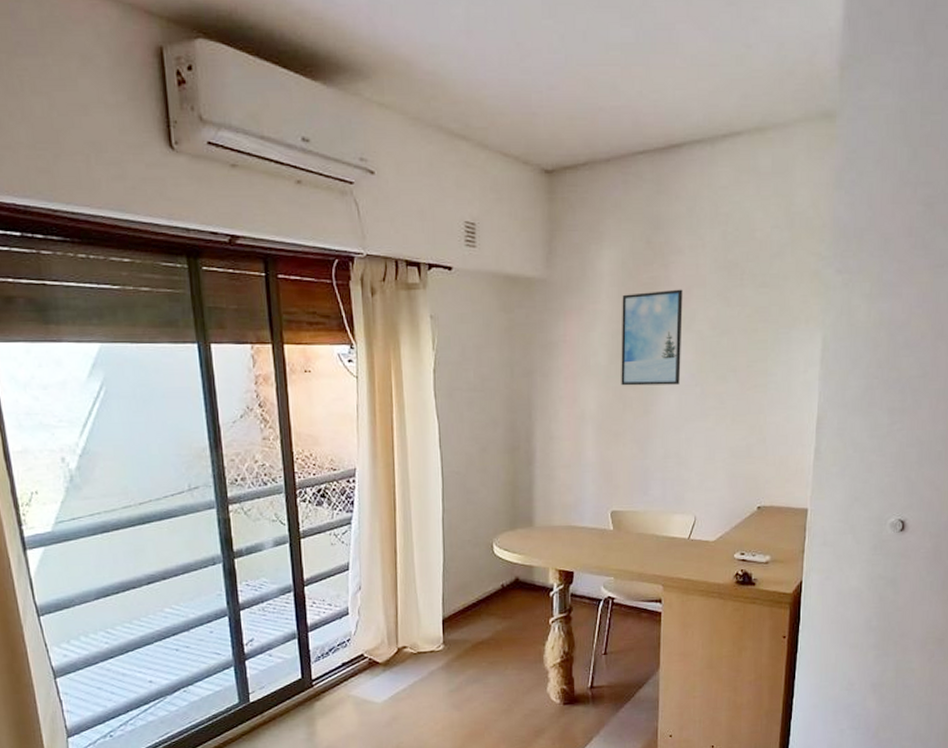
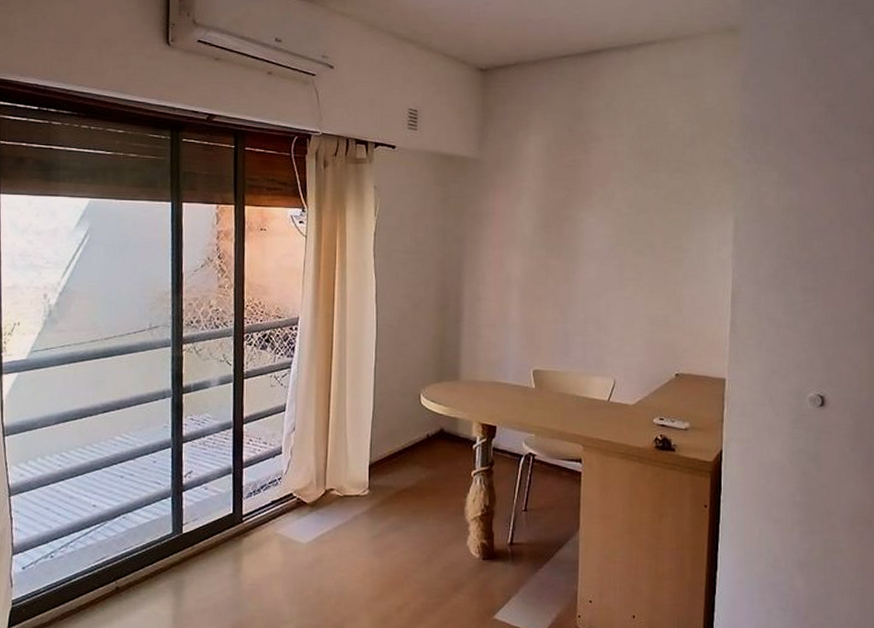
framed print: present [621,289,683,386] -> none [544,171,602,256]

